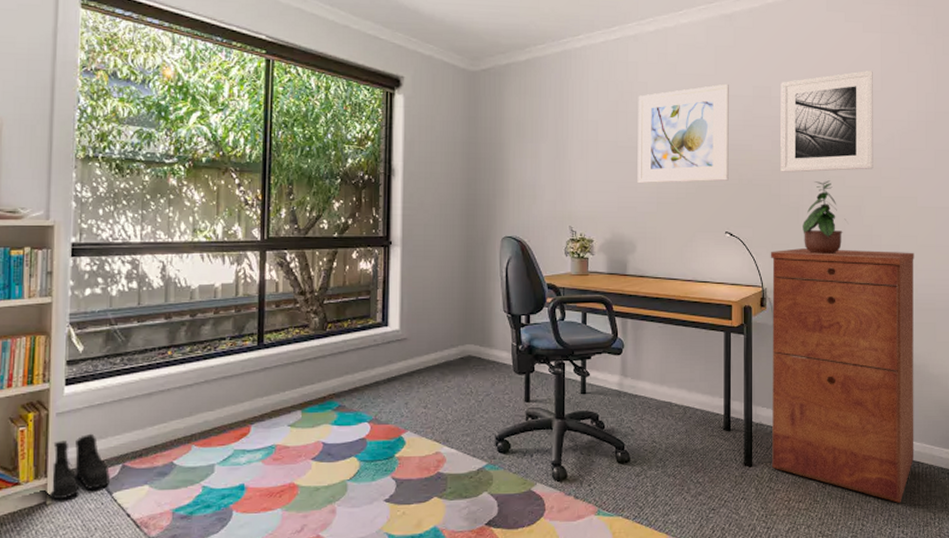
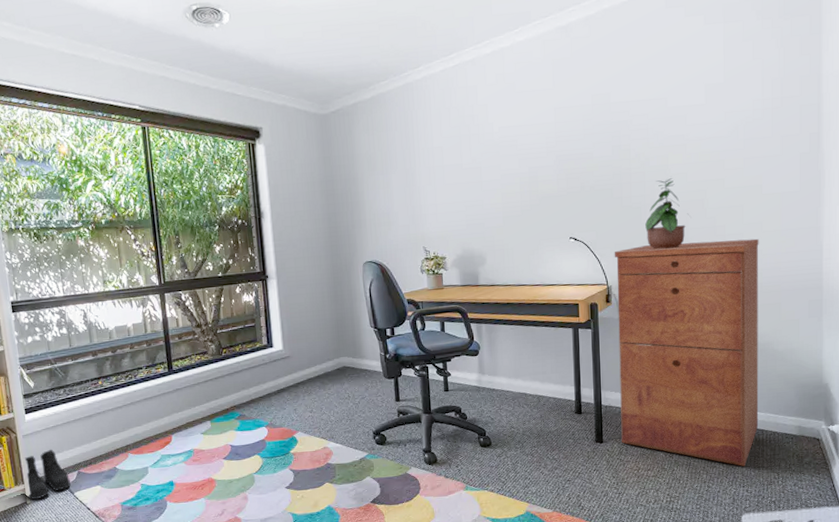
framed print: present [637,83,729,184] -> none [479,95,571,202]
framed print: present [780,70,873,172] -> none [619,63,716,175]

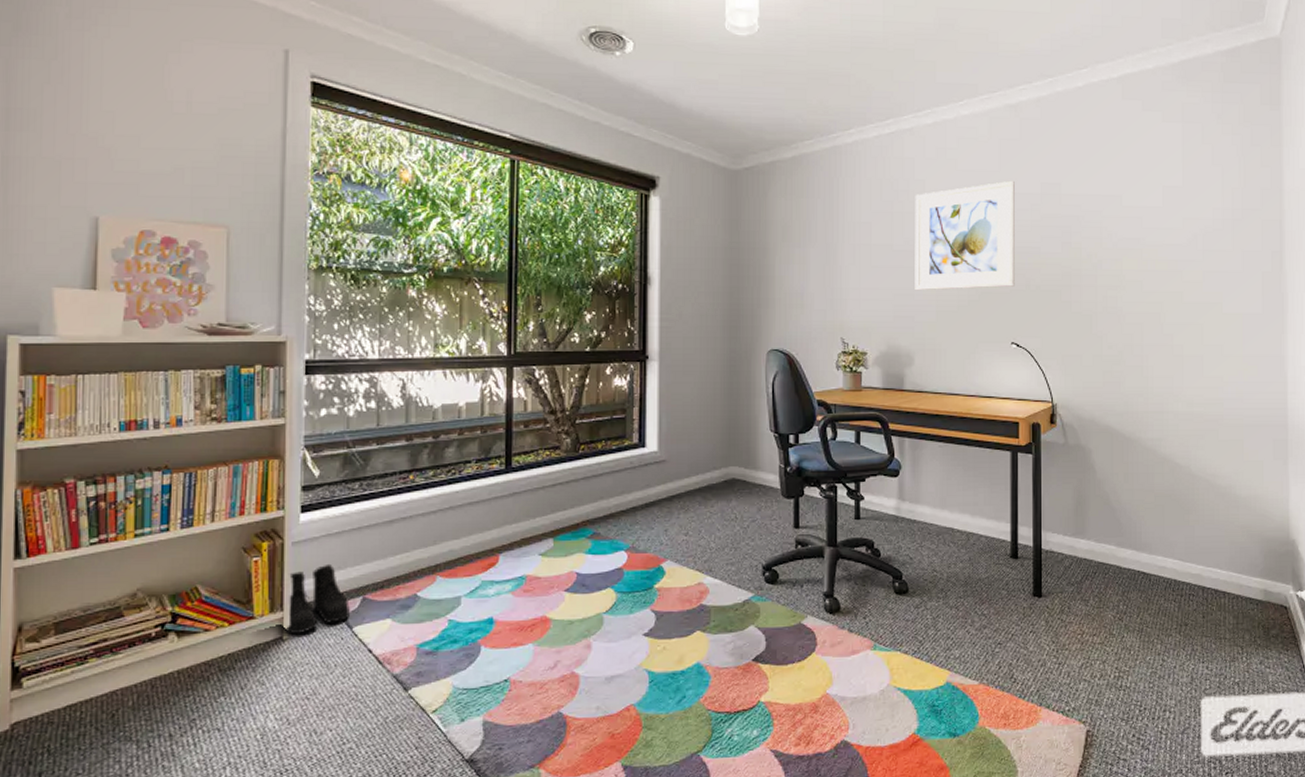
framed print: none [479,95,571,202] -> present [915,180,1015,291]
filing cabinet: present [614,238,759,466] -> none [1060,360,1220,636]
potted plant: present [645,178,689,249] -> none [1096,285,1144,367]

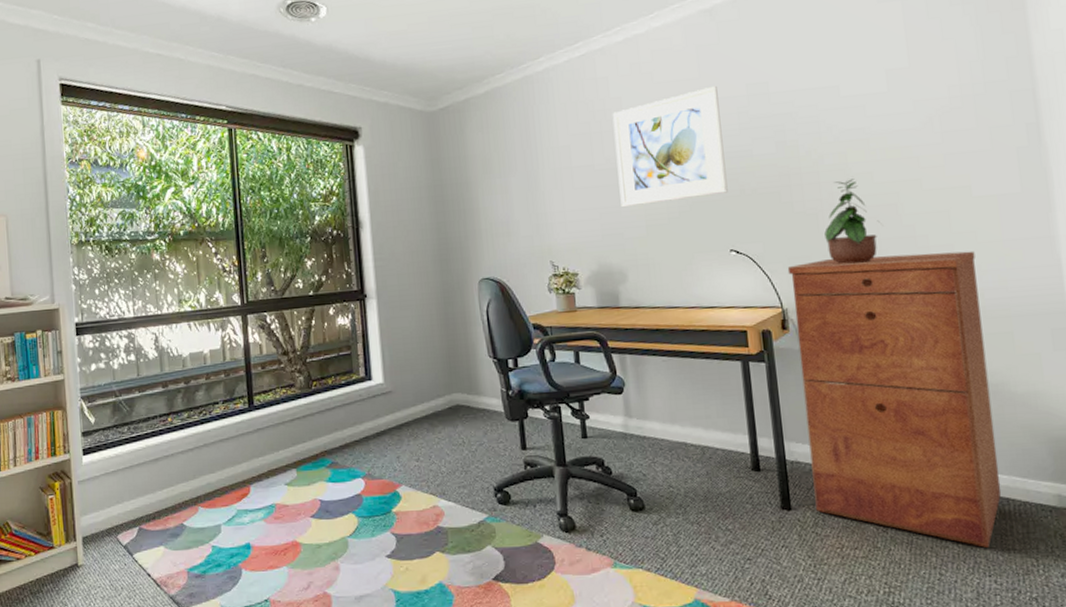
boots: present [282,563,350,635] -> none [76,498,130,562]
filing cabinet: none [1060,360,1220,636] -> present [787,251,1002,548]
potted plant: none [1096,285,1144,367] -> present [824,179,880,264]

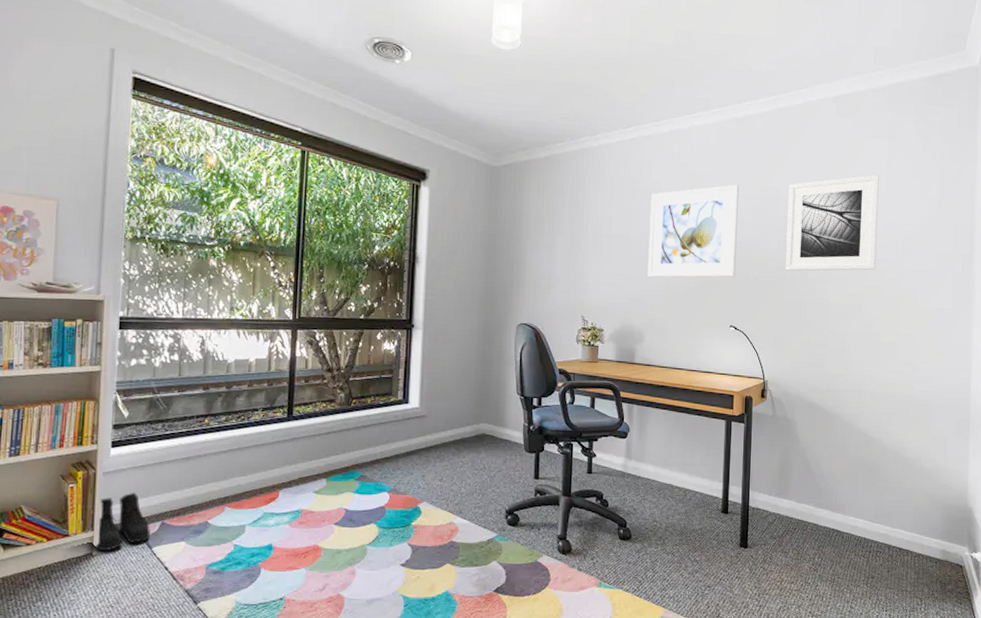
boots: none [76,498,130,562] -> present [92,492,150,552]
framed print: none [779,45,909,176] -> present [785,174,879,271]
filing cabinet: present [787,251,1002,548] -> none [767,343,912,588]
potted plant: present [824,179,880,264] -> none [805,279,847,351]

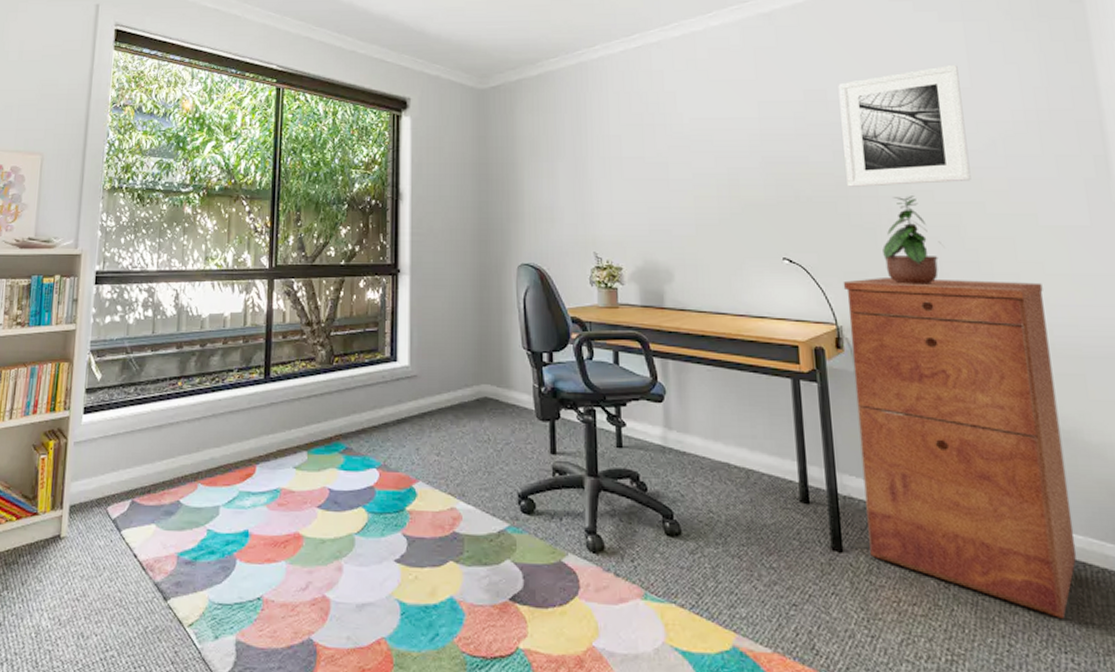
boots: present [92,492,150,552] -> none [61,465,120,534]
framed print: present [647,184,739,278] -> none [665,88,782,204]
filing cabinet: none [767,343,912,588] -> present [843,278,1077,618]
potted plant: none [805,279,847,351] -> present [882,196,941,286]

